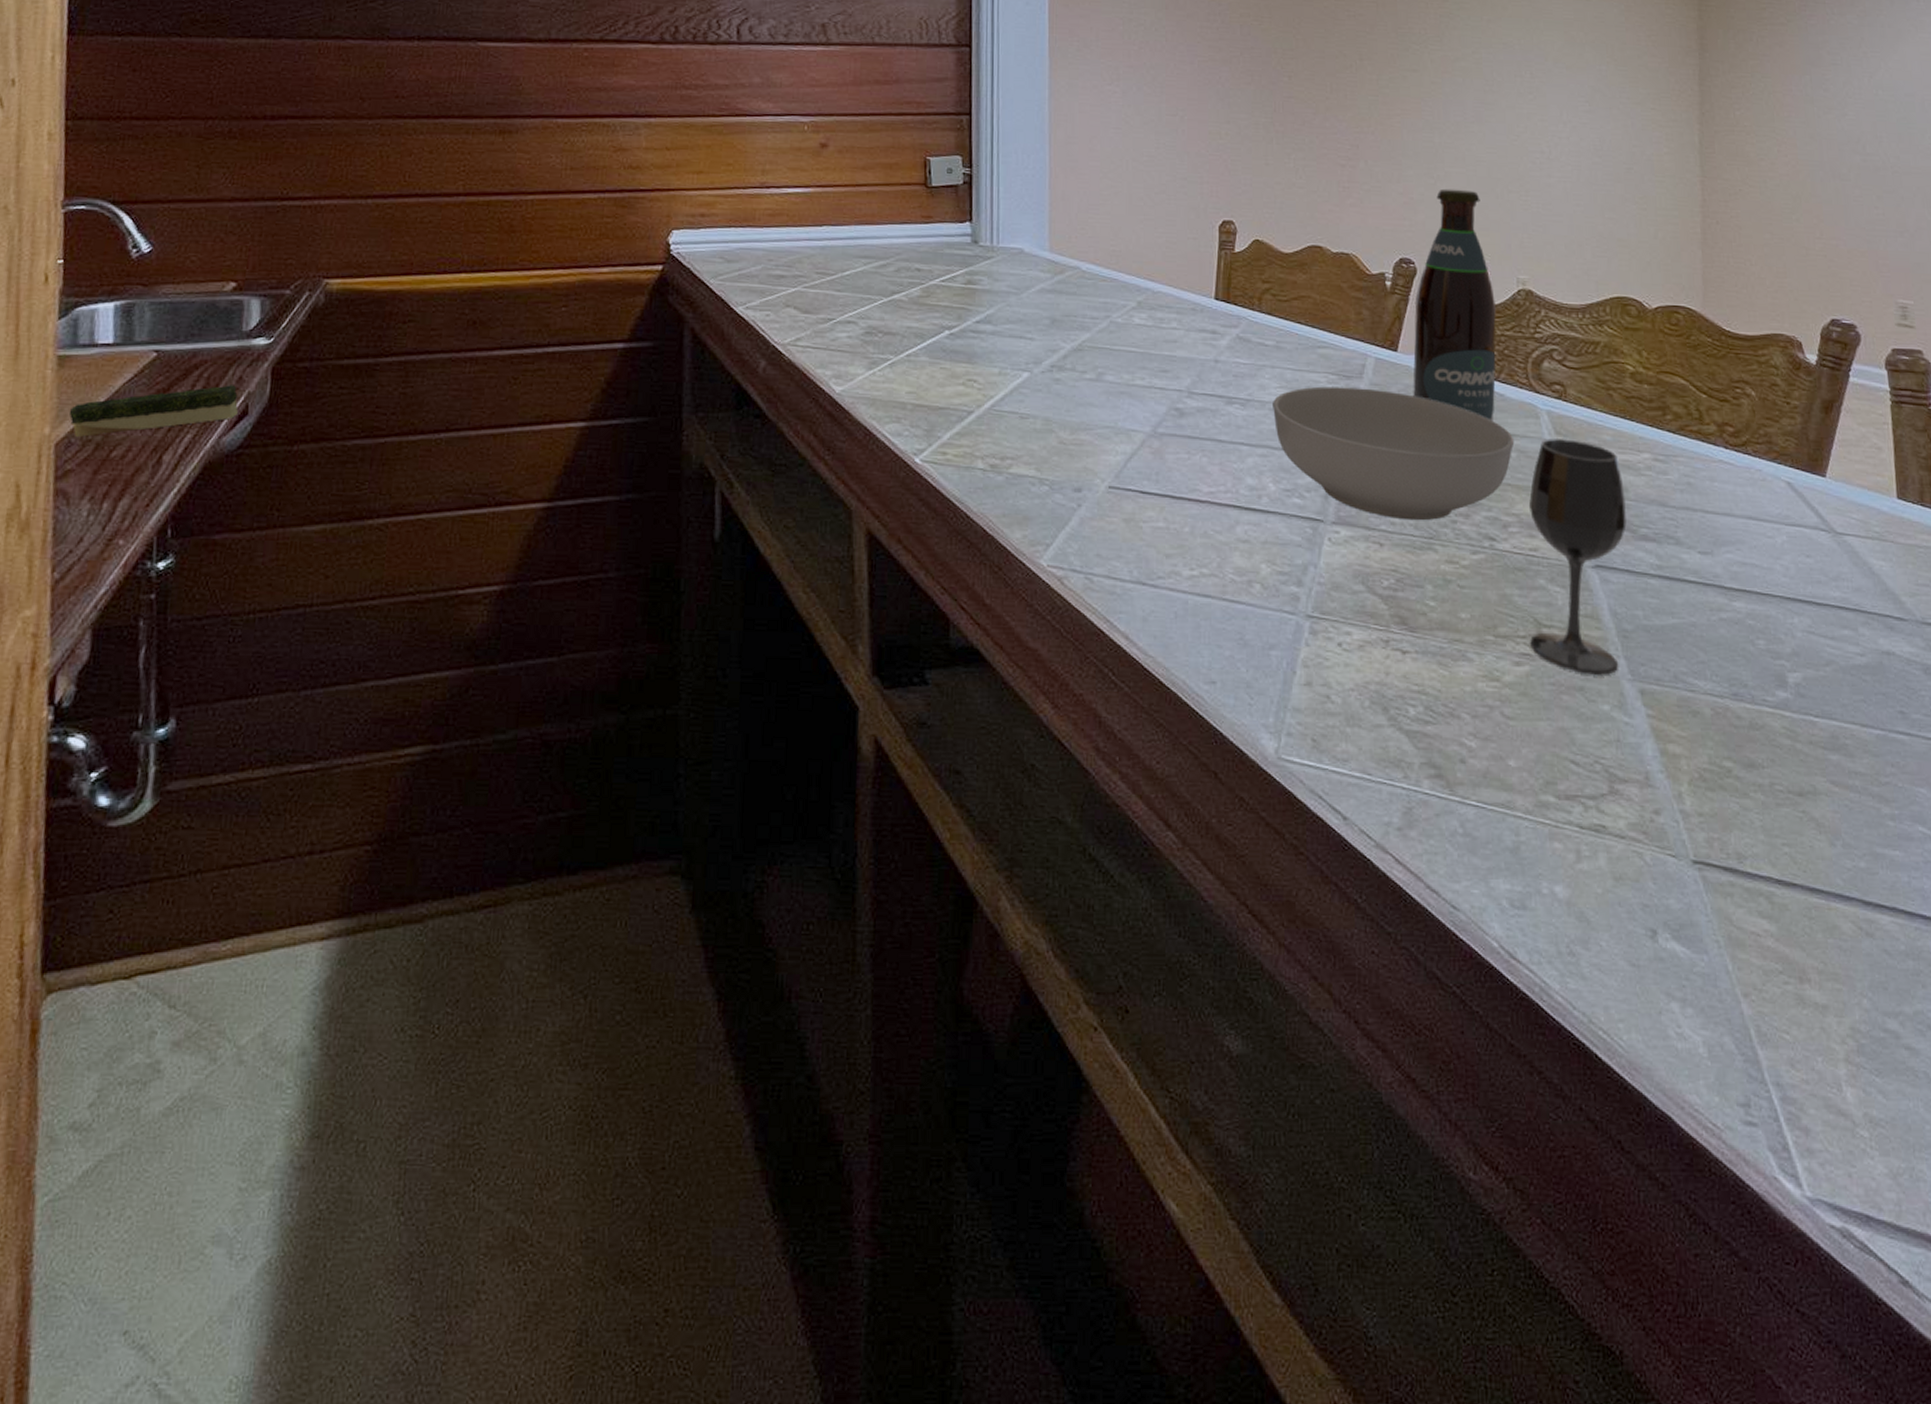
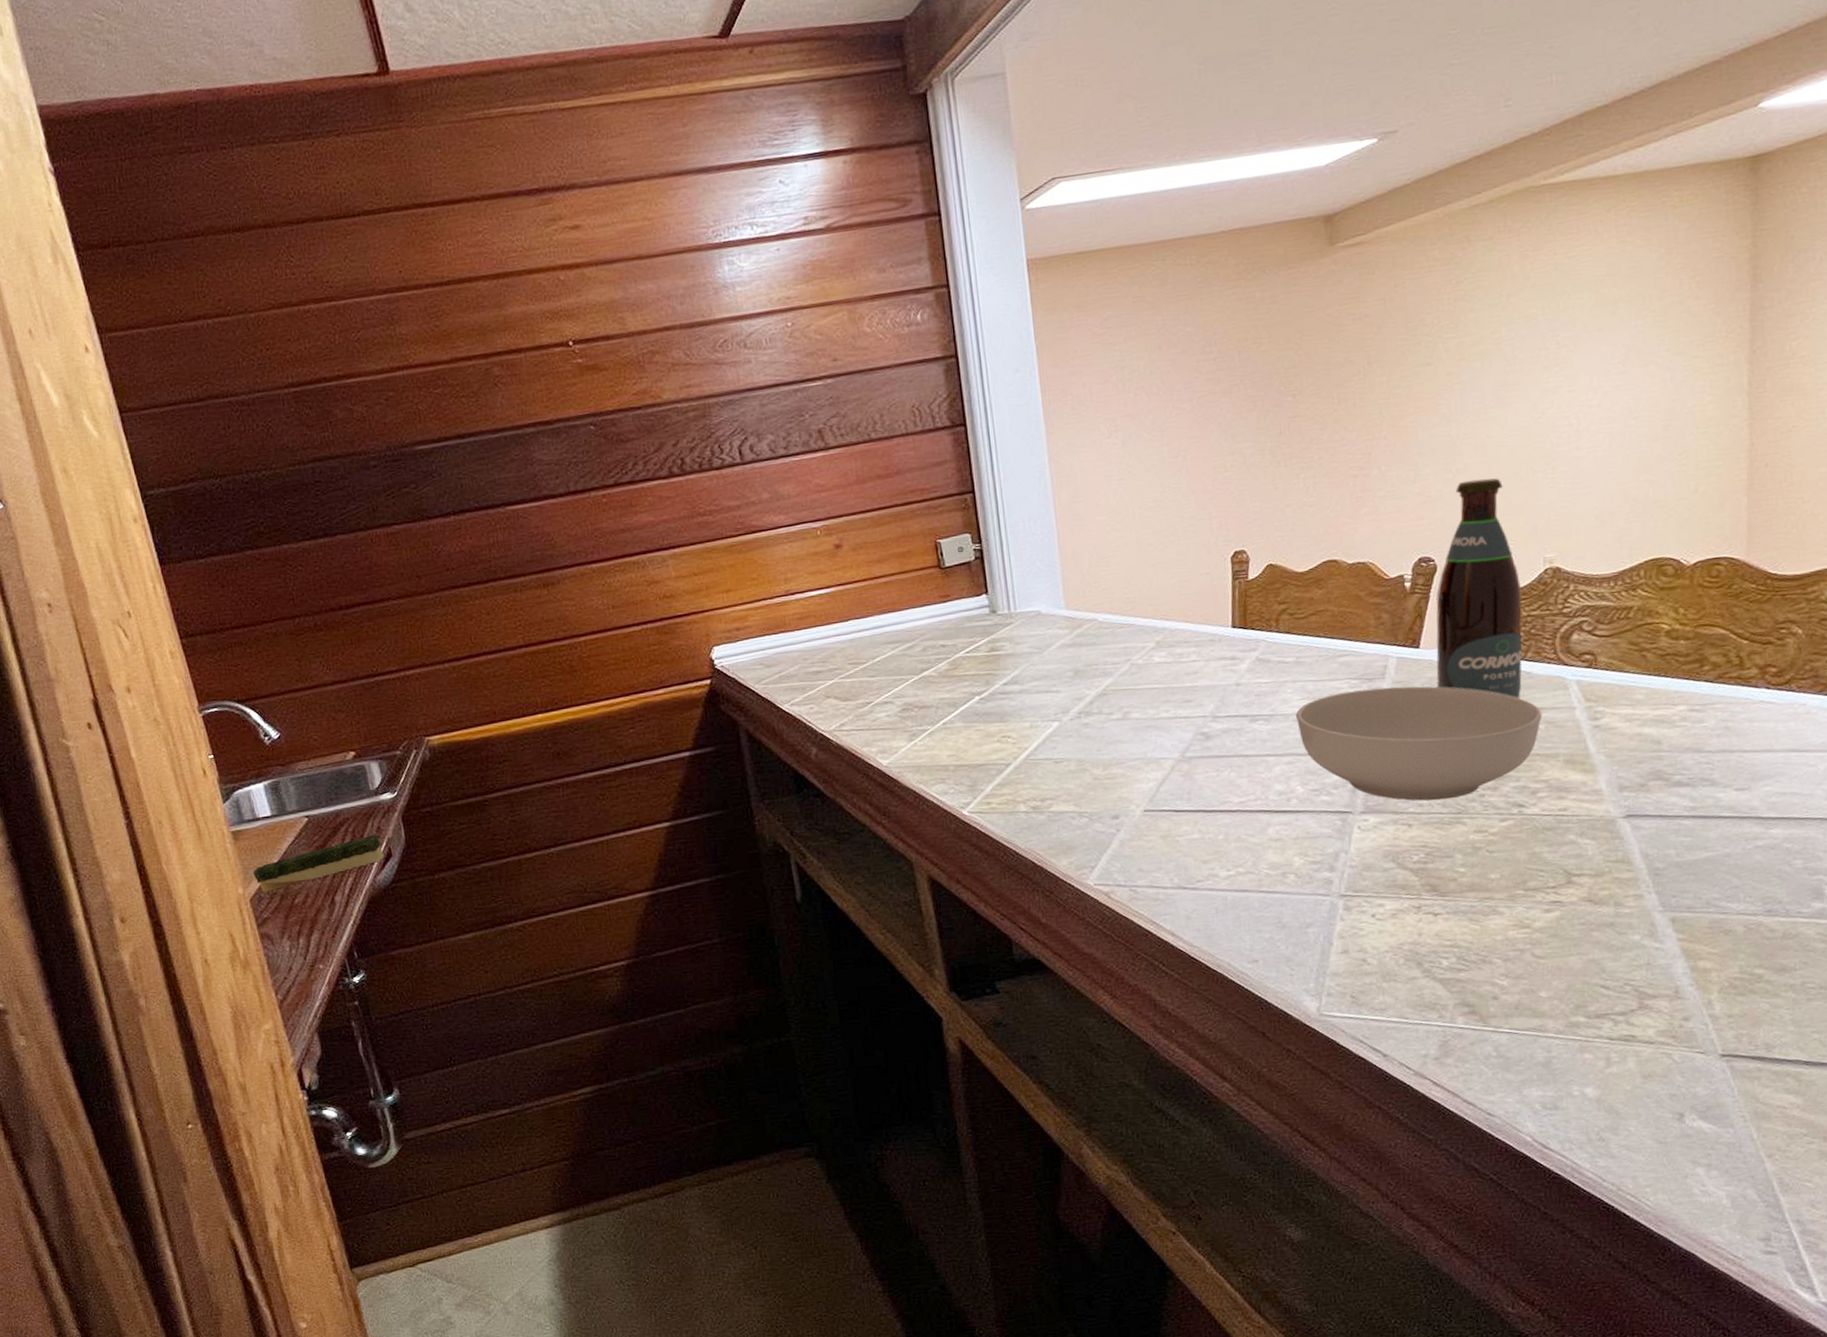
wine glass: present [1528,437,1627,675] -> none [1557,703,1659,912]

